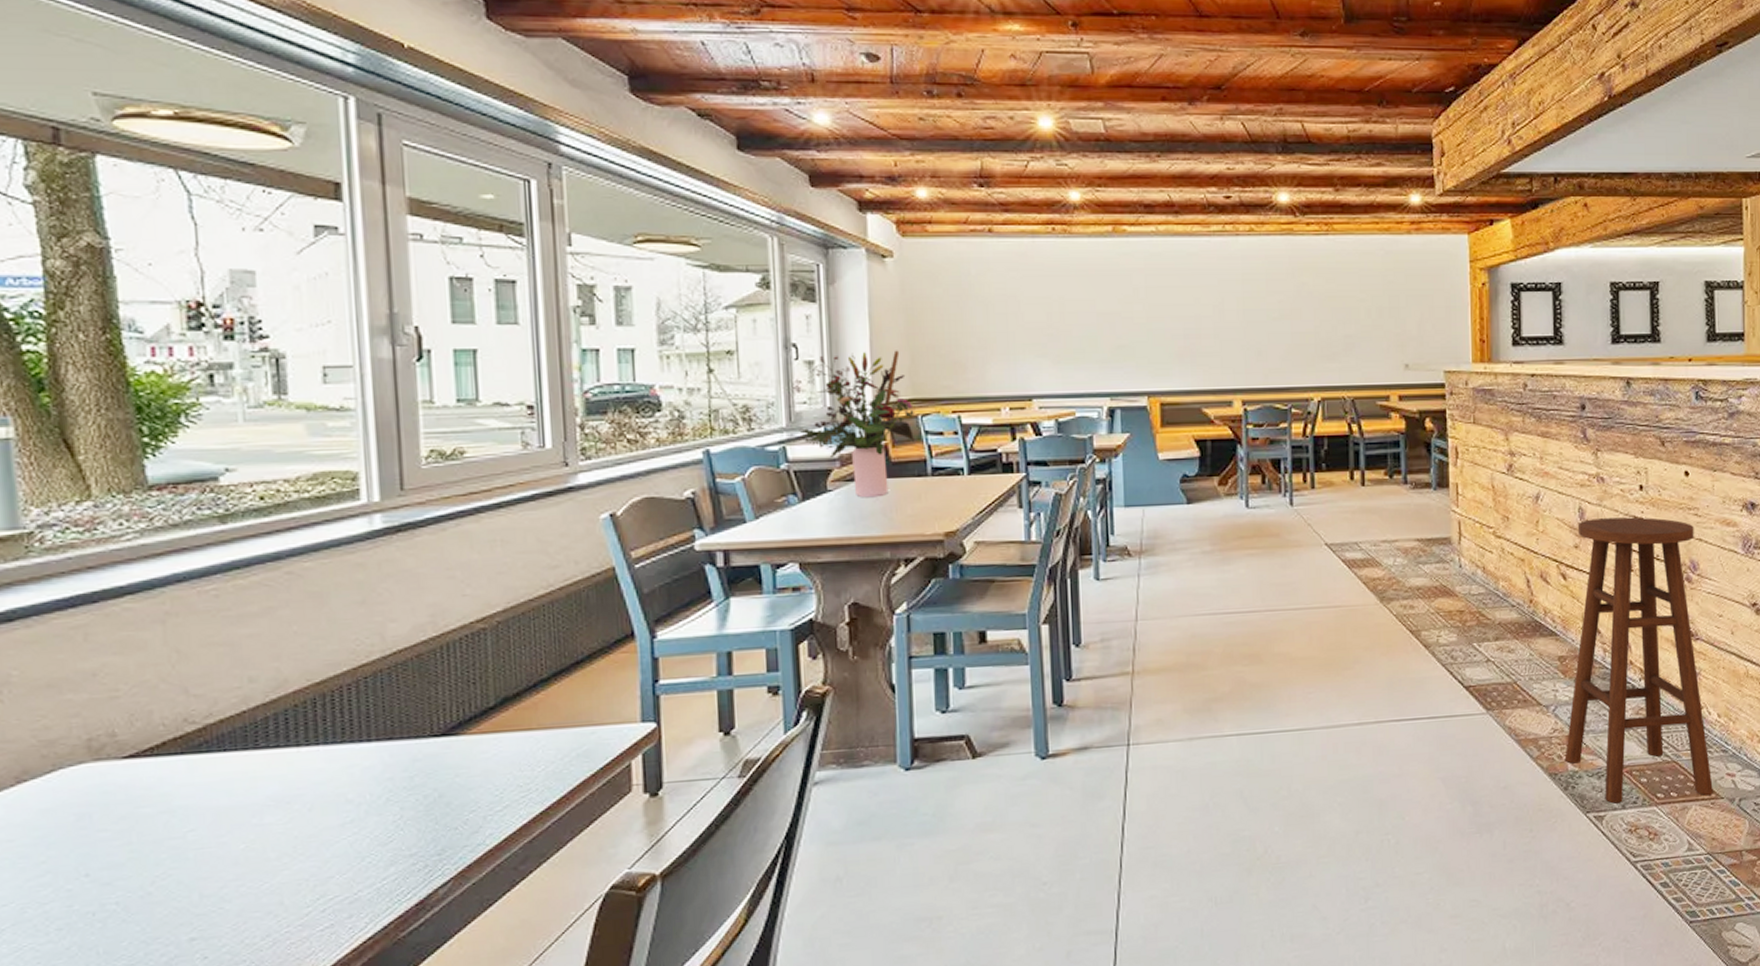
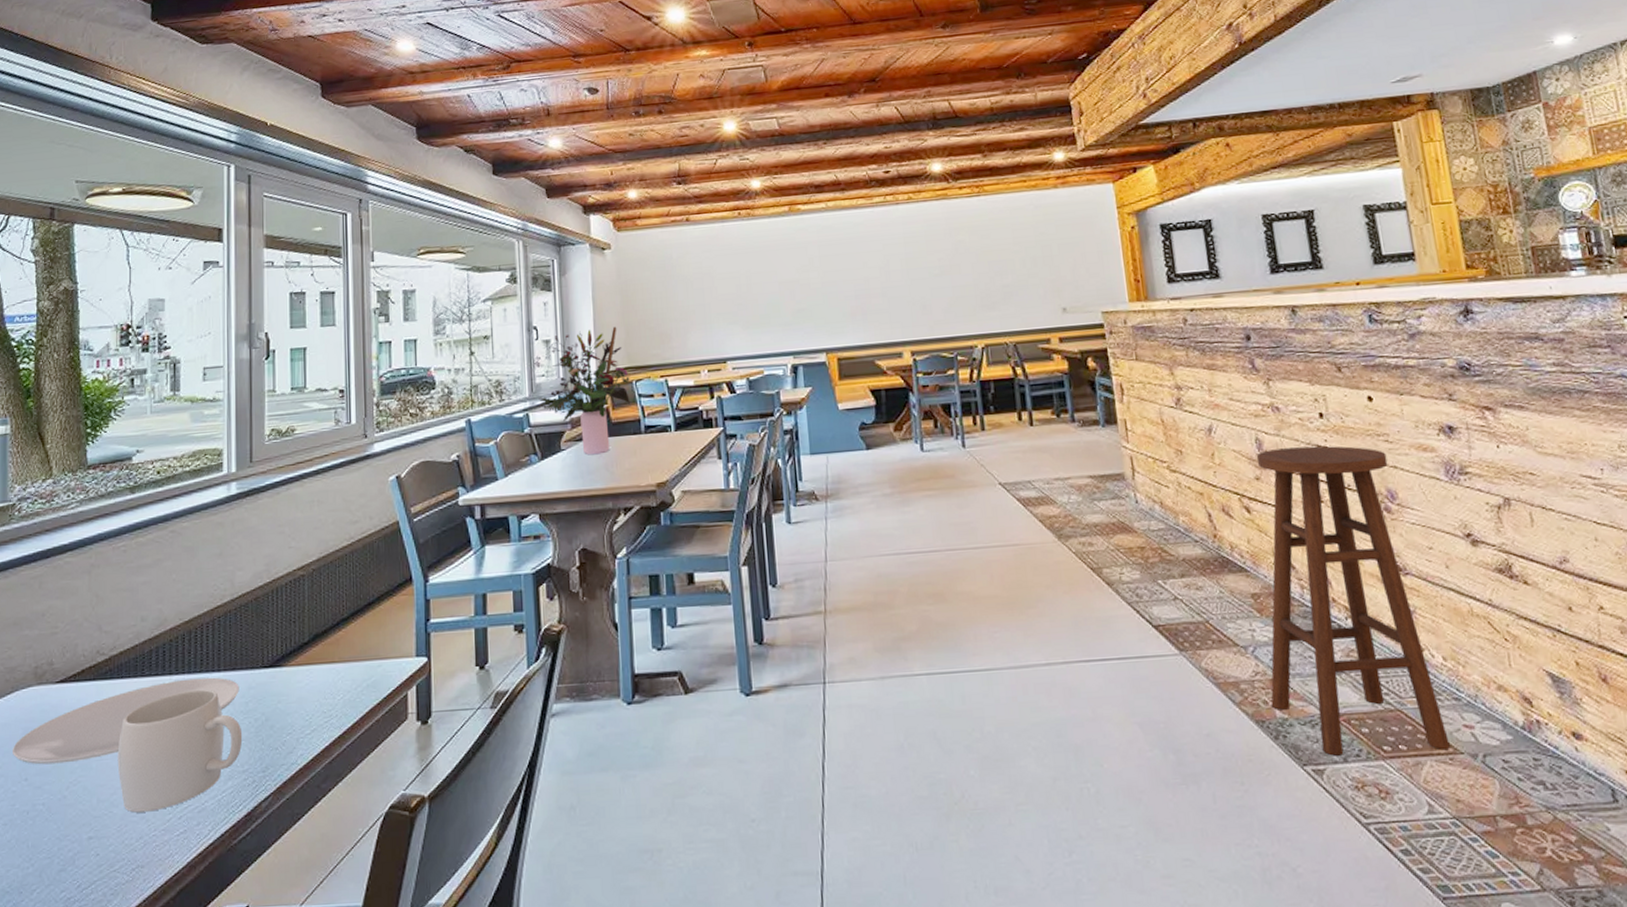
plate: none [62,748,400,857] -> present [13,677,239,765]
mug: none [224,762,408,908] -> present [117,688,243,813]

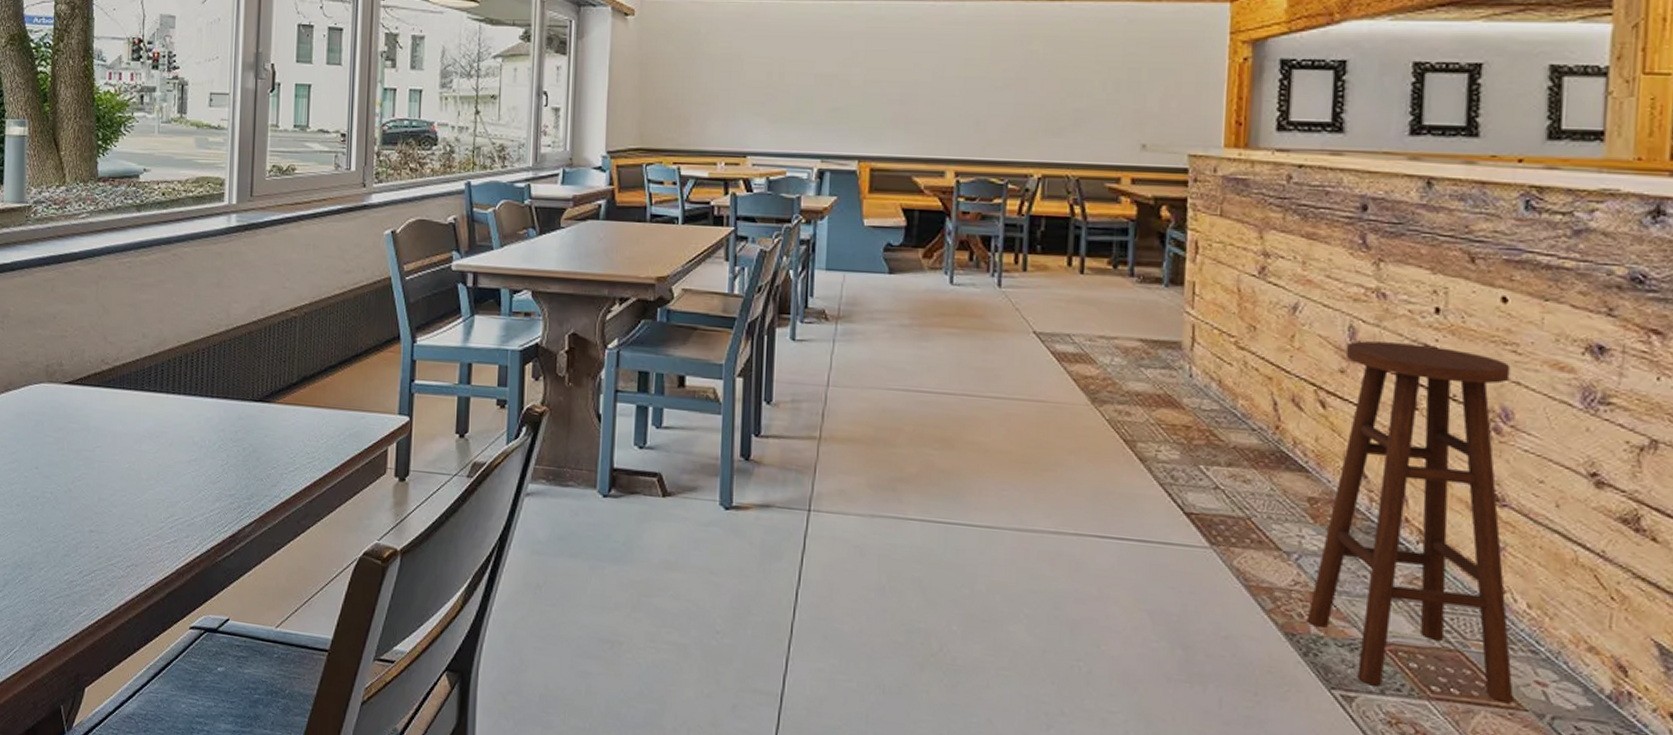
plate: present [13,677,239,765] -> none [26,399,230,460]
mug: present [117,688,243,813] -> none [117,410,231,518]
bouquet: present [539,326,631,456] -> none [542,102,640,238]

